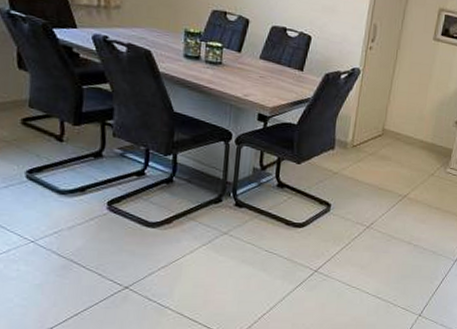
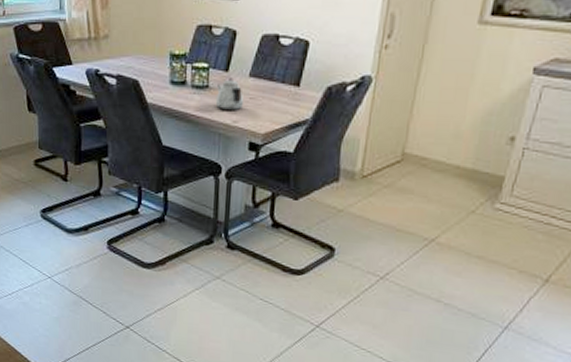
teapot: none [227,57,255,86] -> present [215,77,244,110]

